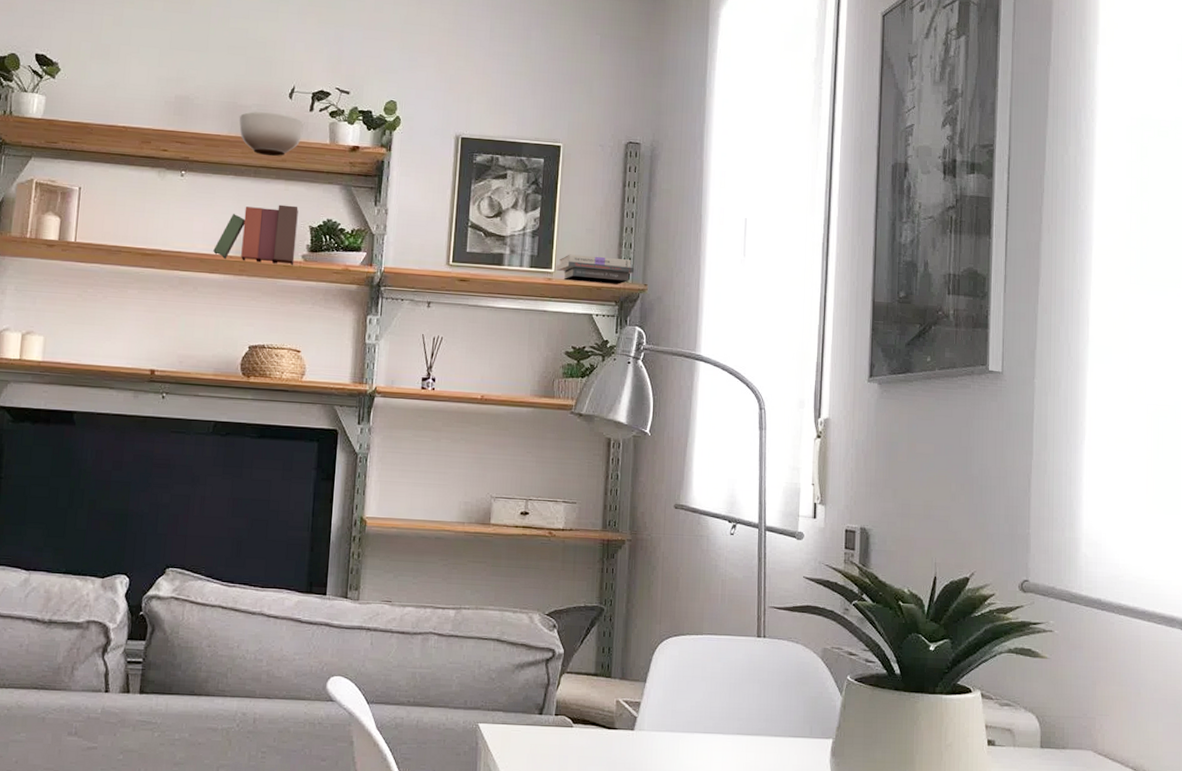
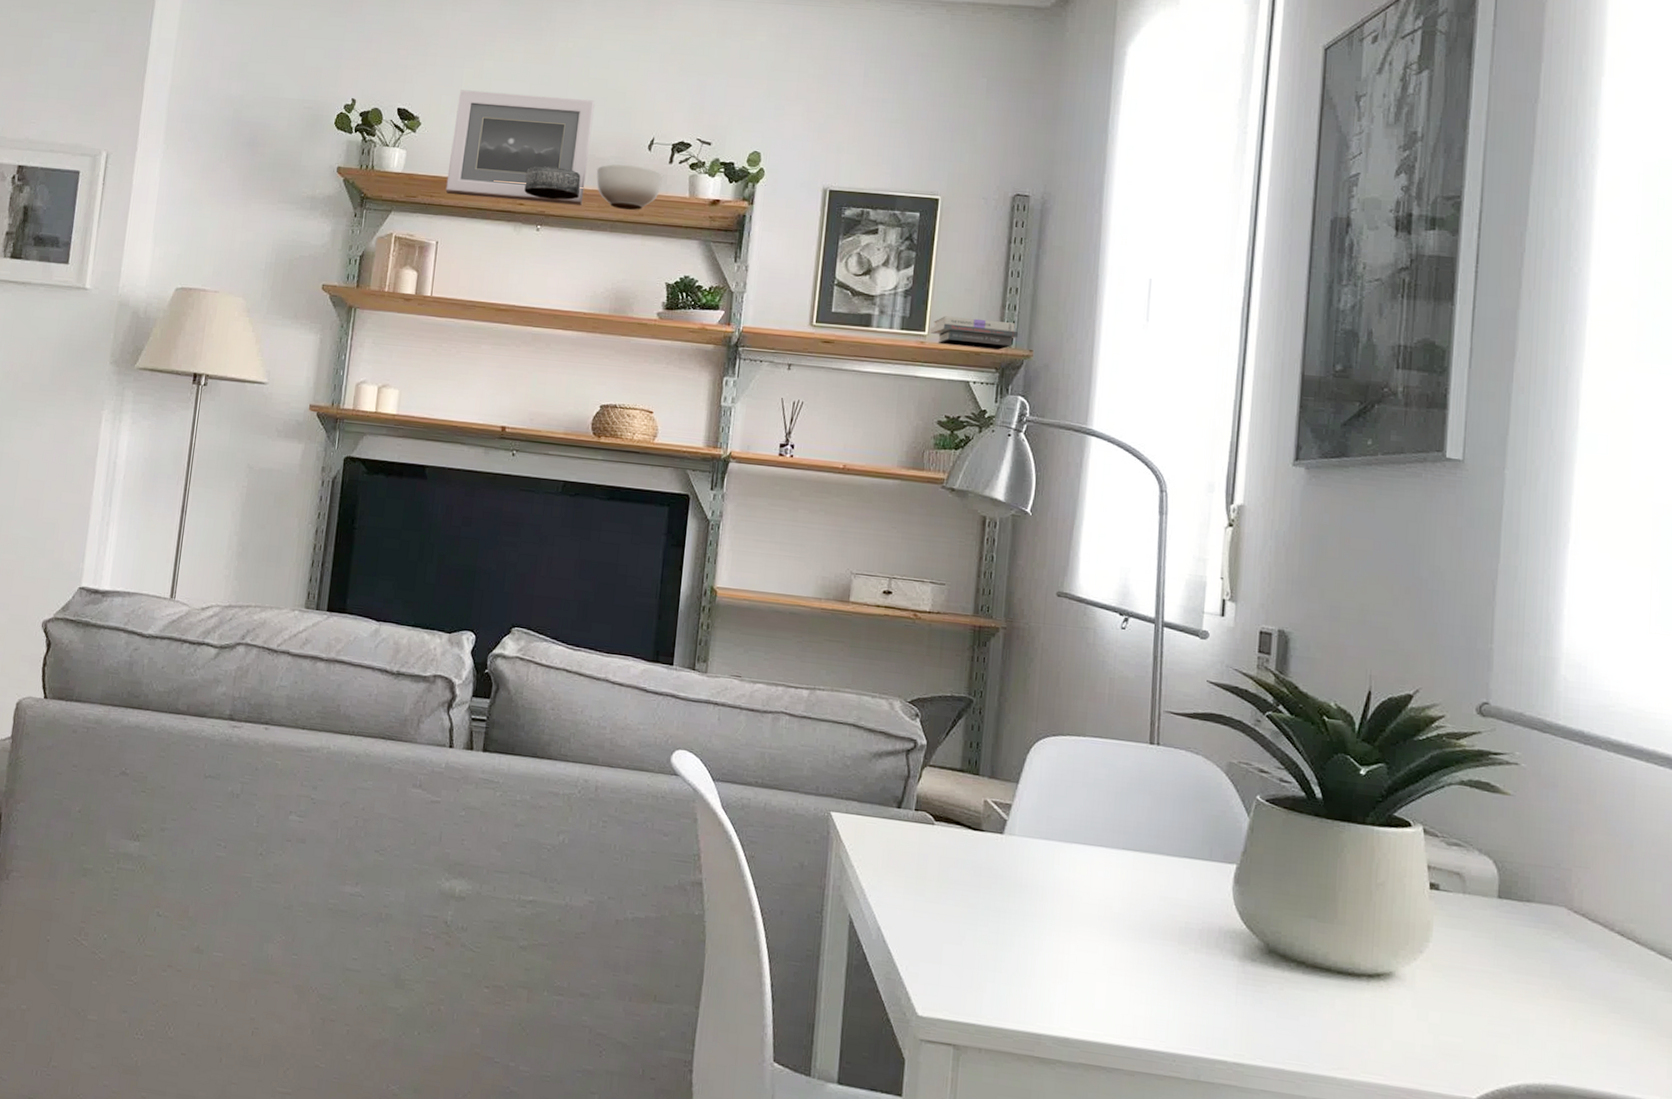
picture frame: none [87,36,236,152] -> present [445,90,595,205]
decorative box: none [167,112,224,146] -> present [524,166,581,200]
books: present [213,204,298,265] -> none [567,260,655,323]

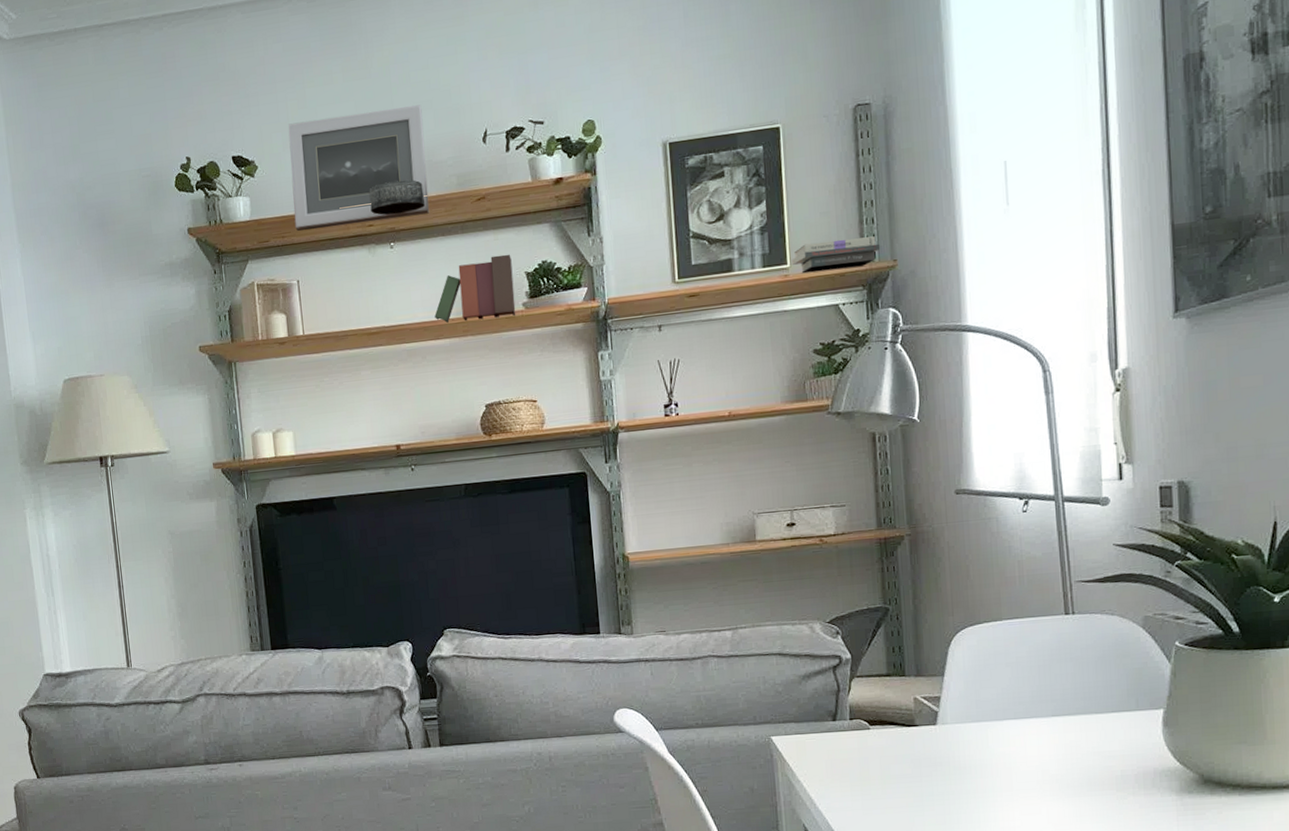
books: none [567,260,655,323] -> present [434,254,516,323]
bowl: present [596,164,664,211] -> none [436,160,504,209]

